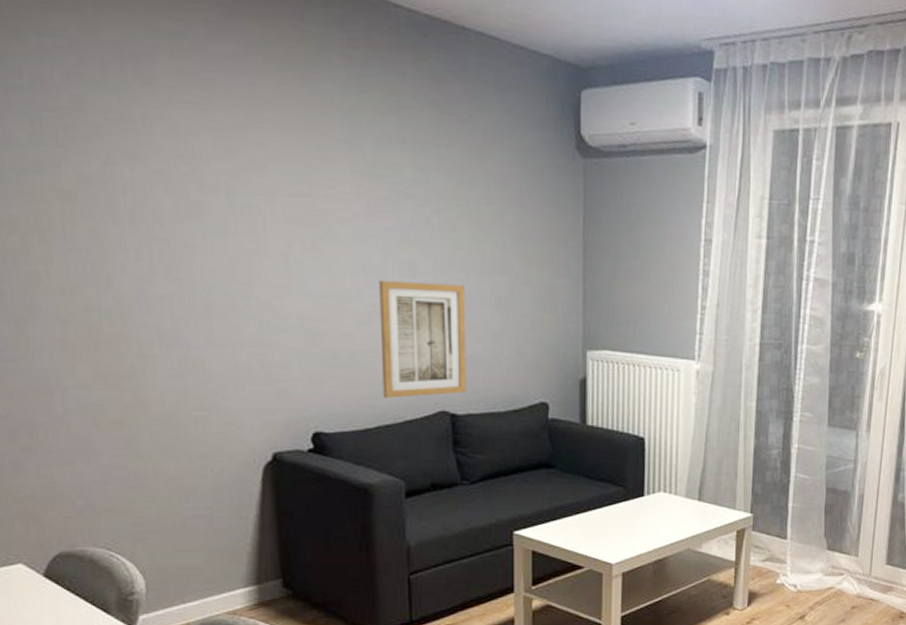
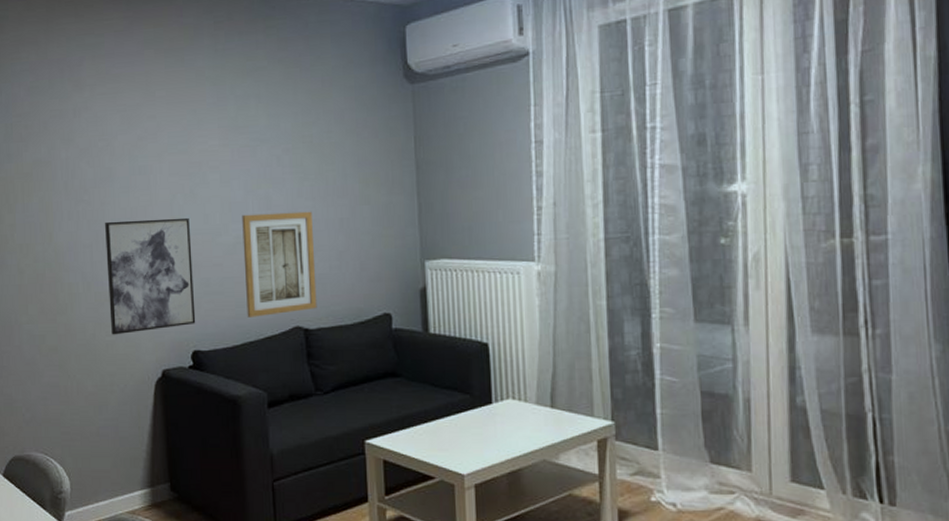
wall art: none [192,269,318,410] -> present [105,217,196,335]

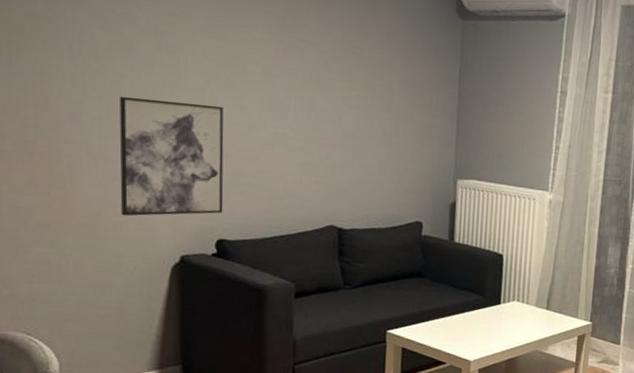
wall art: present [242,211,317,318] -> none [280,112,356,213]

